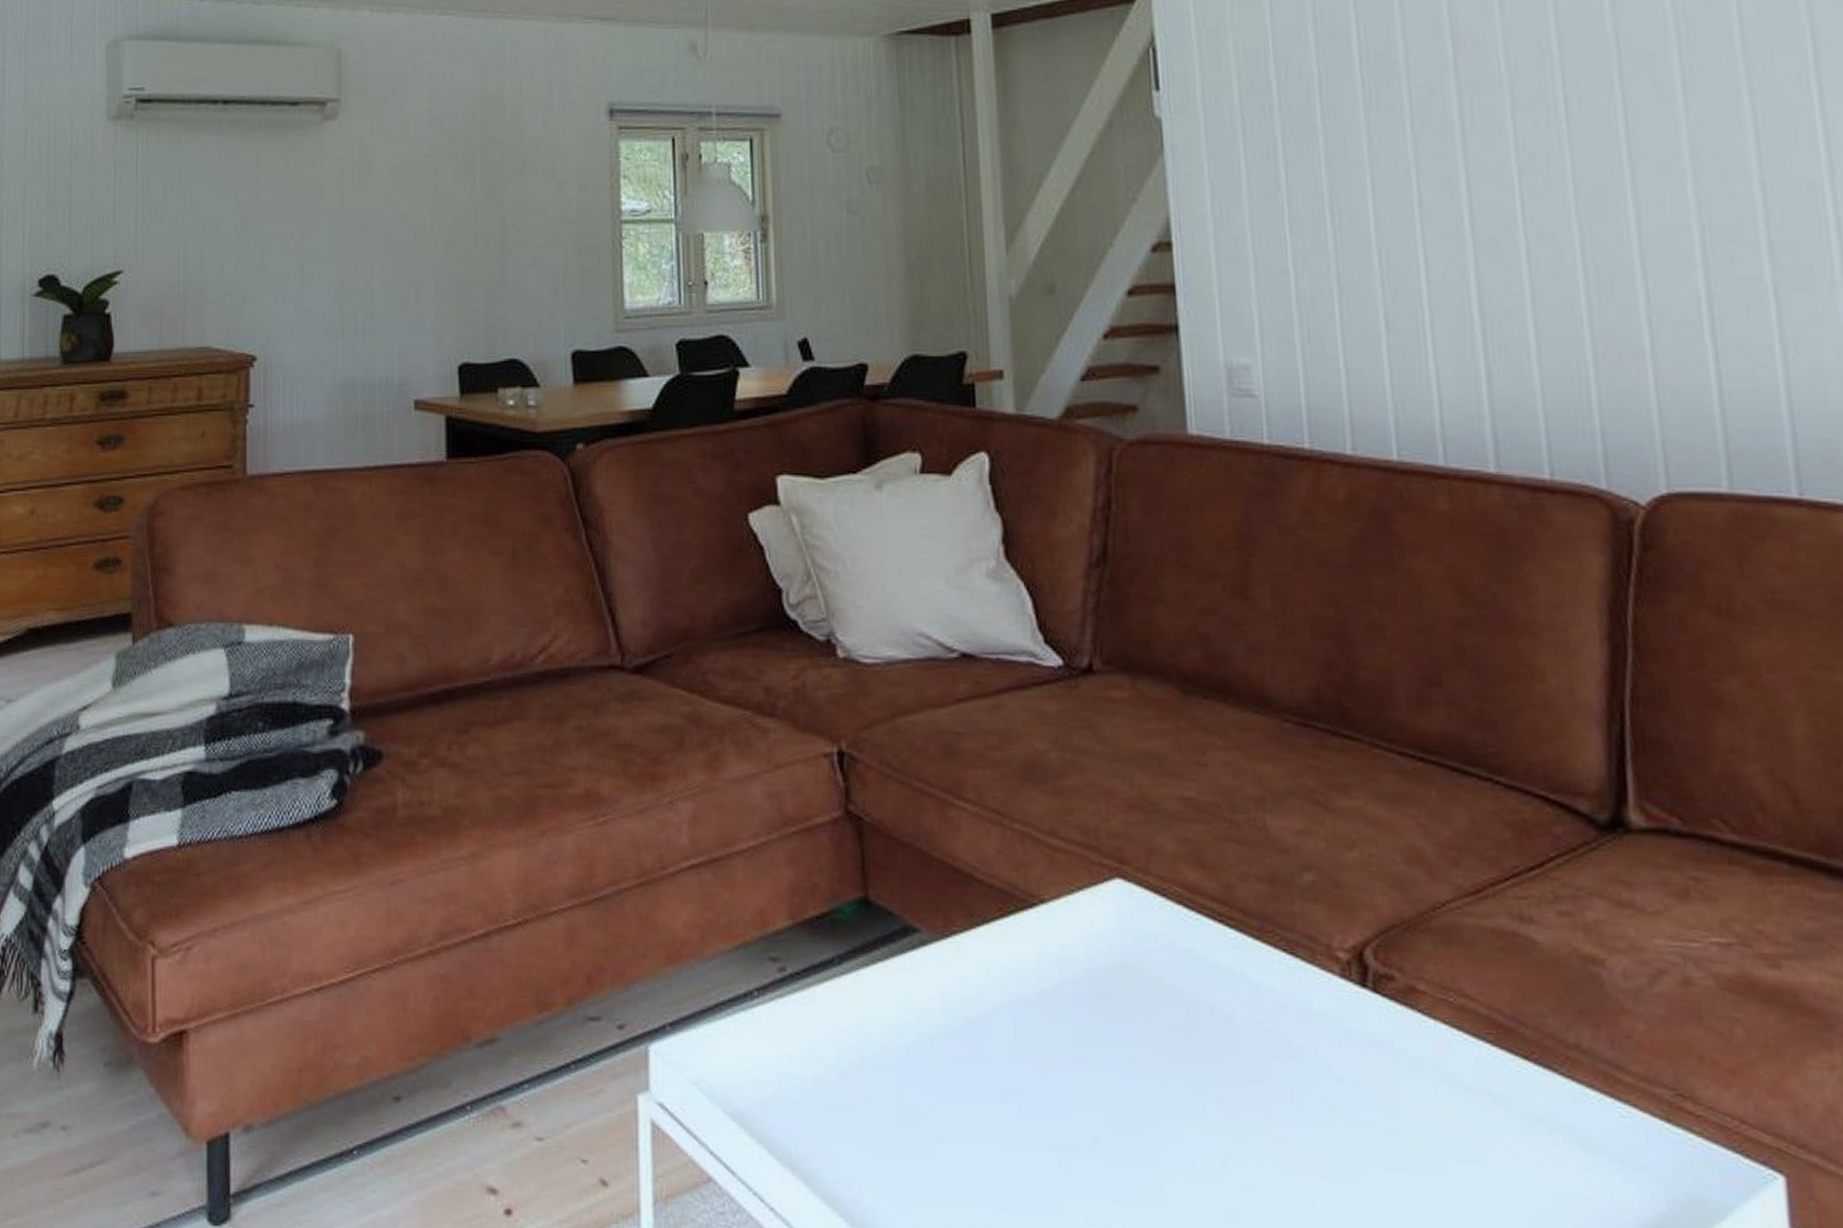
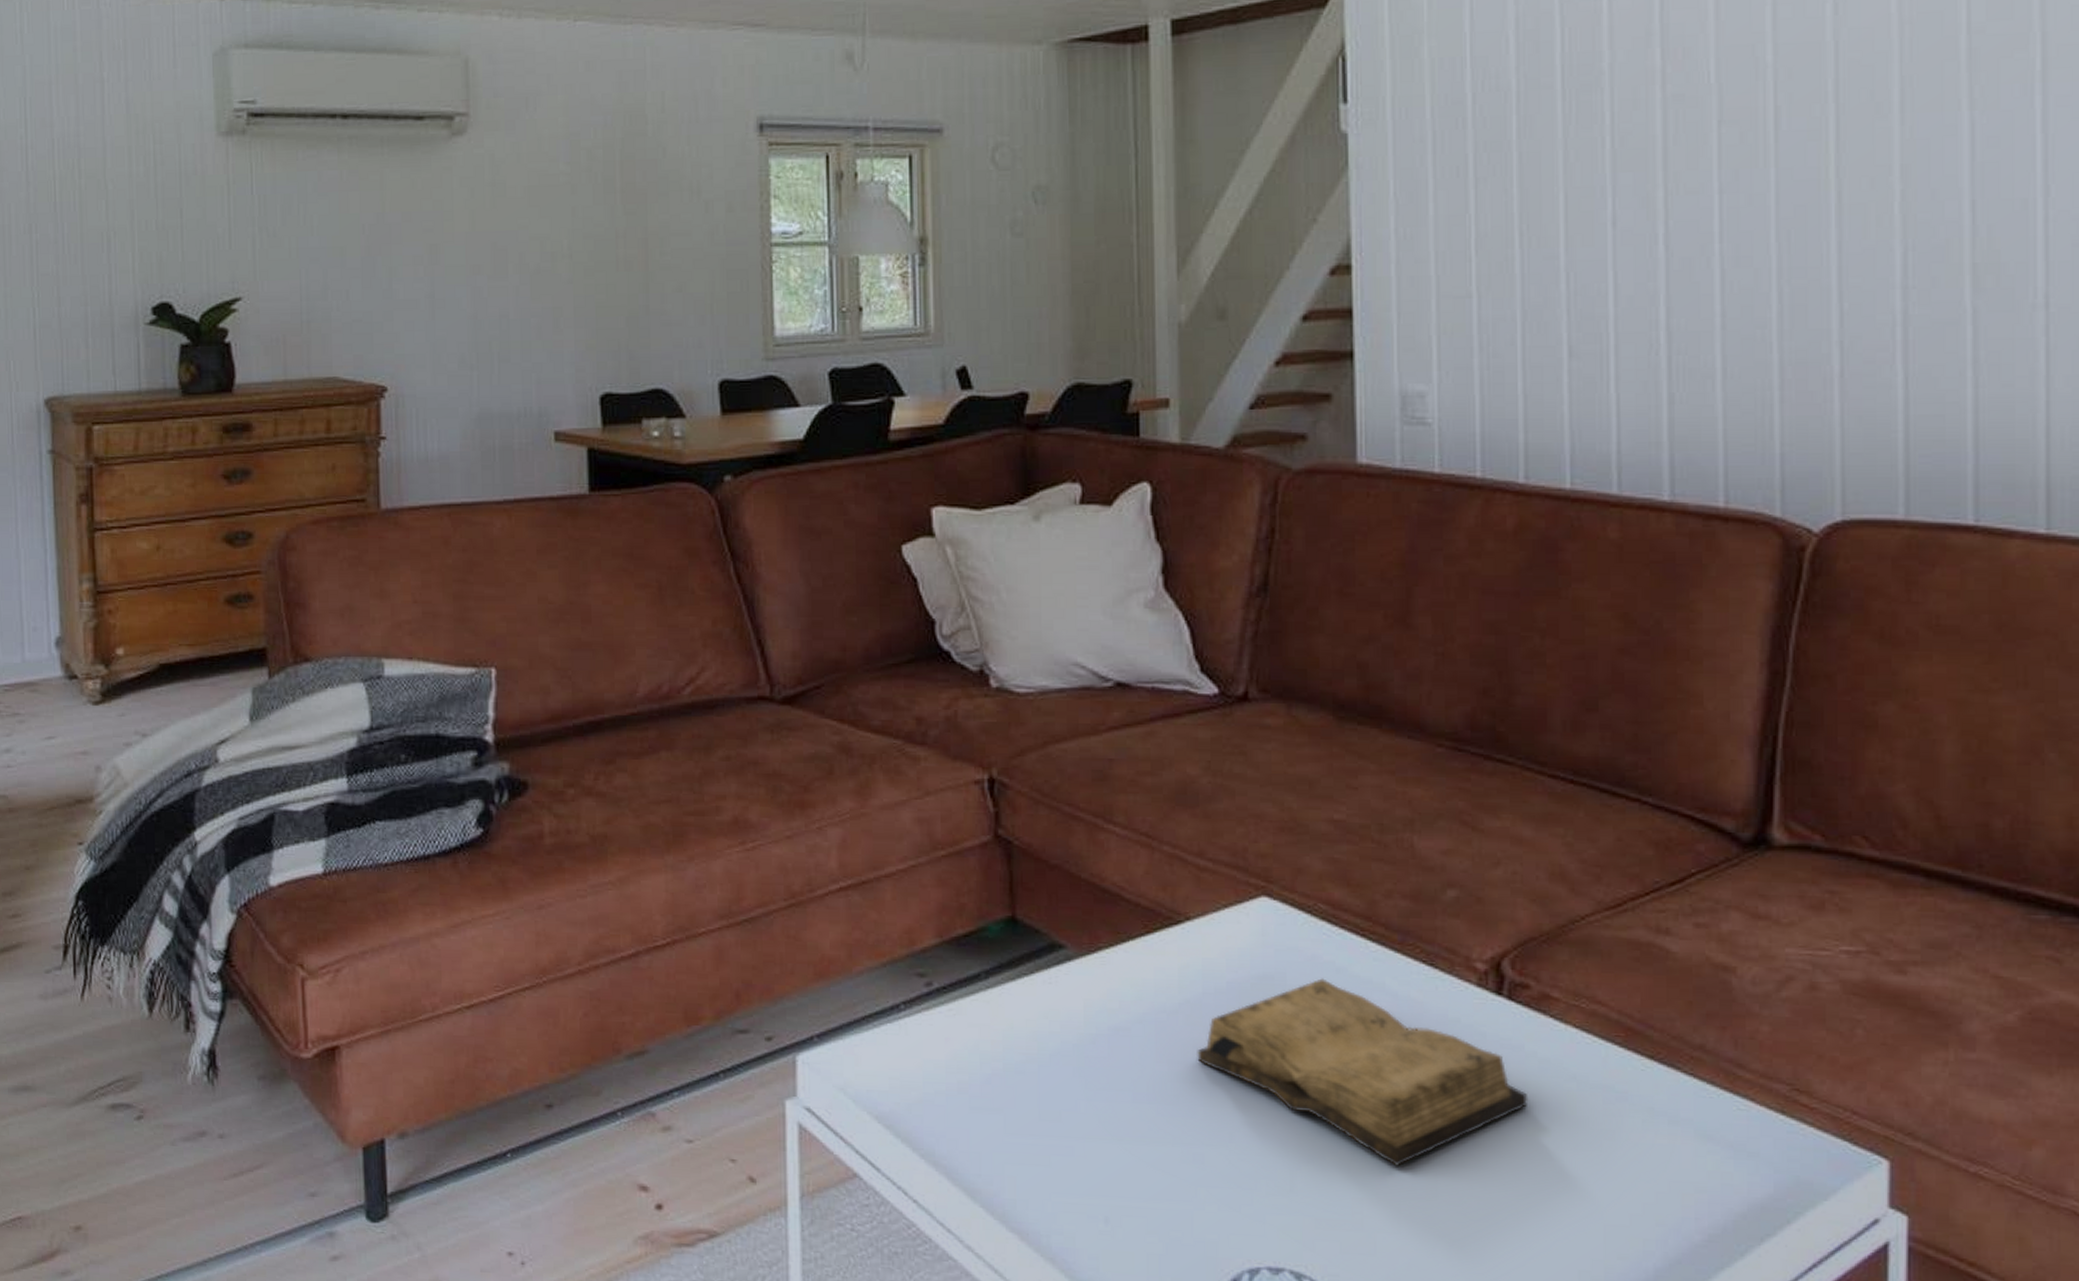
diary: none [1057,967,1403,1176] -> present [1197,978,1529,1166]

